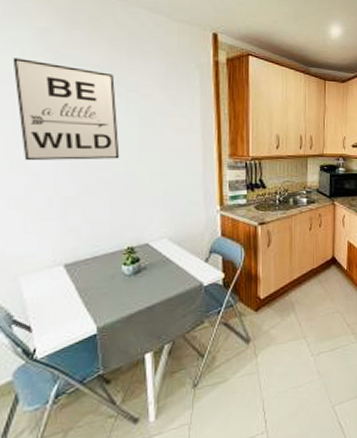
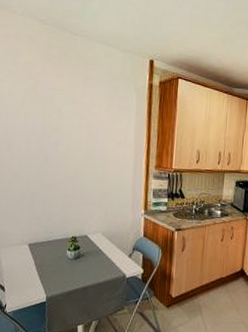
wall art: present [12,58,120,161] -> none [8,85,73,165]

